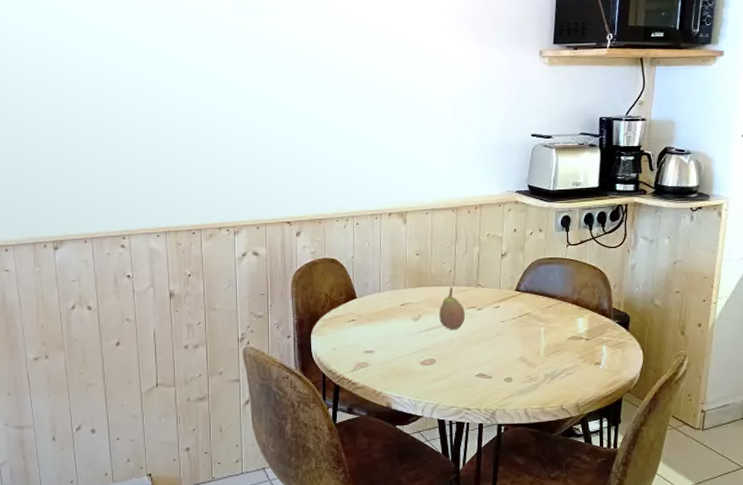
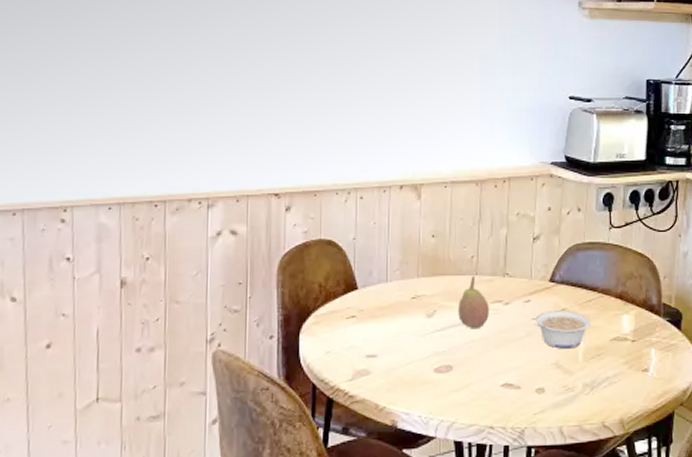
legume: none [503,315,551,346] -> present [535,310,590,349]

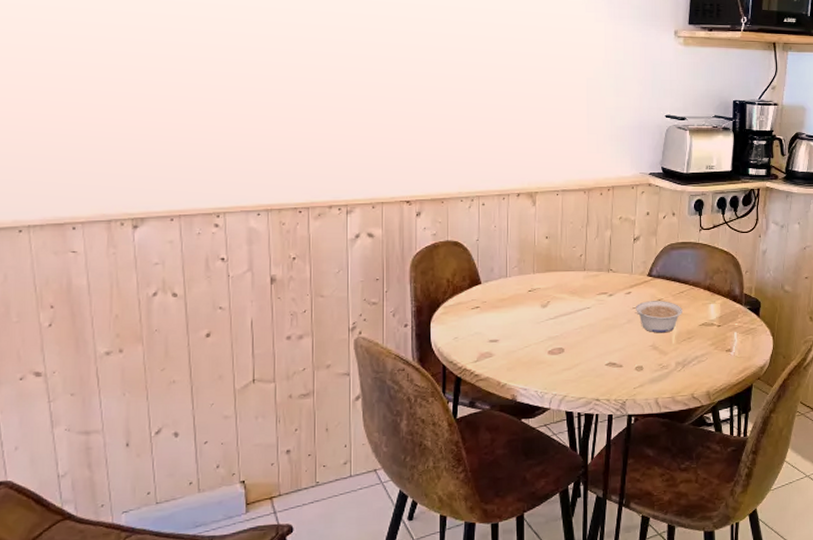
fruit: present [458,277,489,328] -> none [569,272,595,316]

